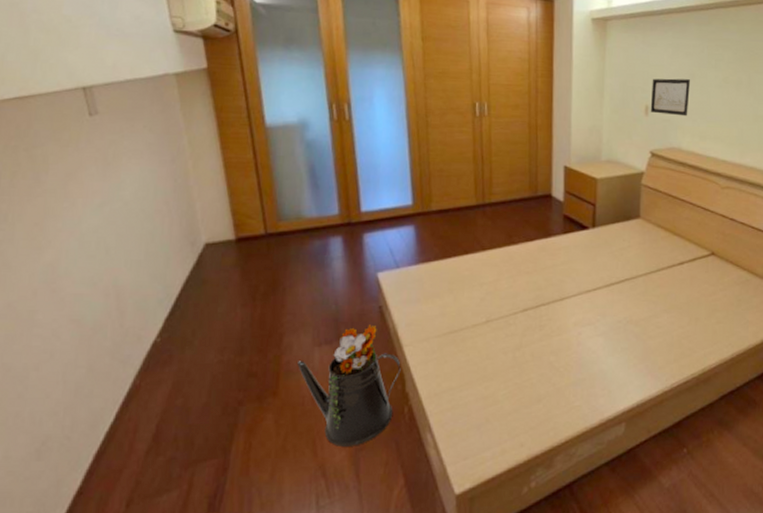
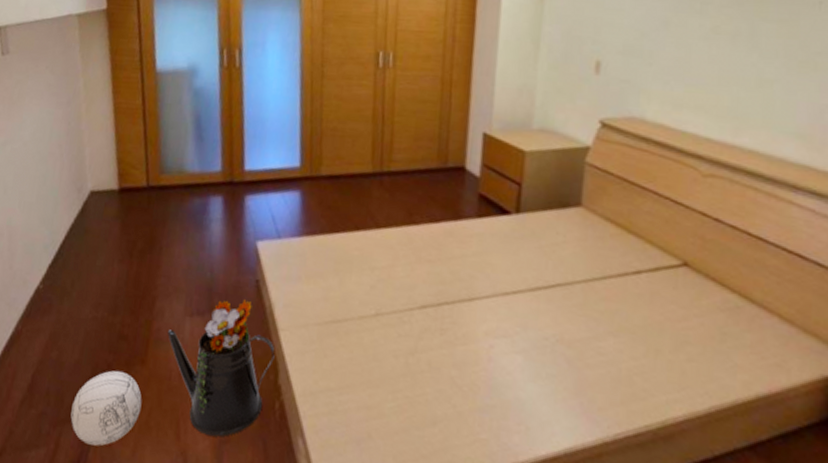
ball: none [203,407,277,478] -> present [70,370,142,446]
wall art: present [650,78,690,117] -> none [602,26,662,77]

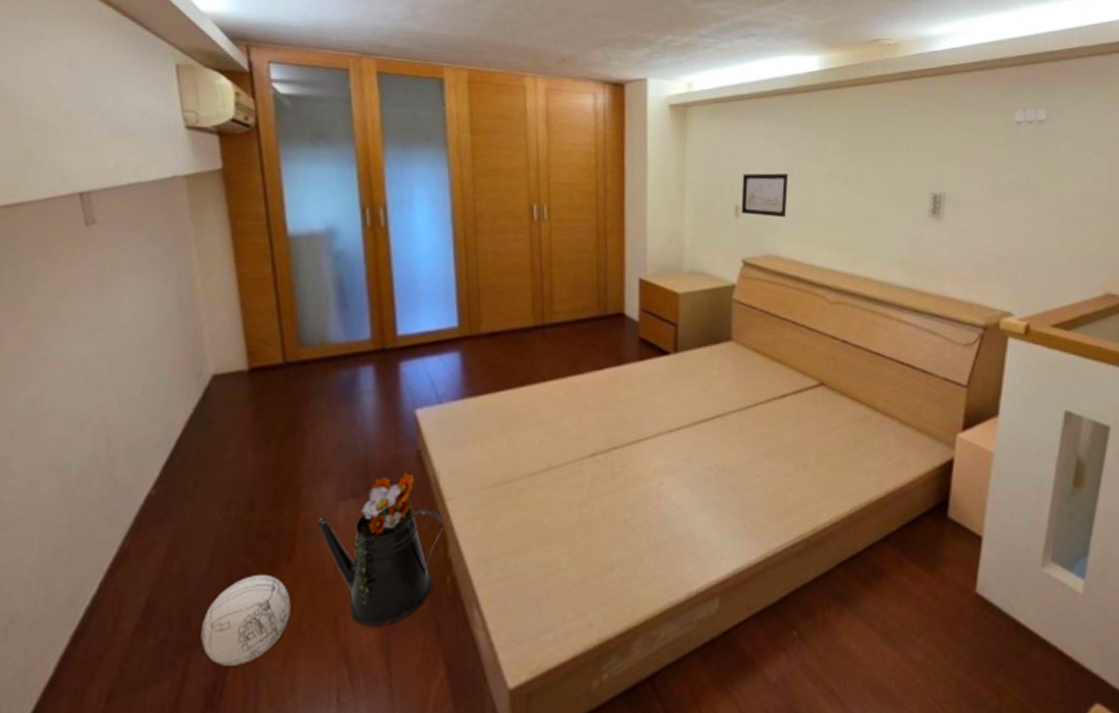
wall art: none [602,26,662,77] -> present [741,173,788,218]

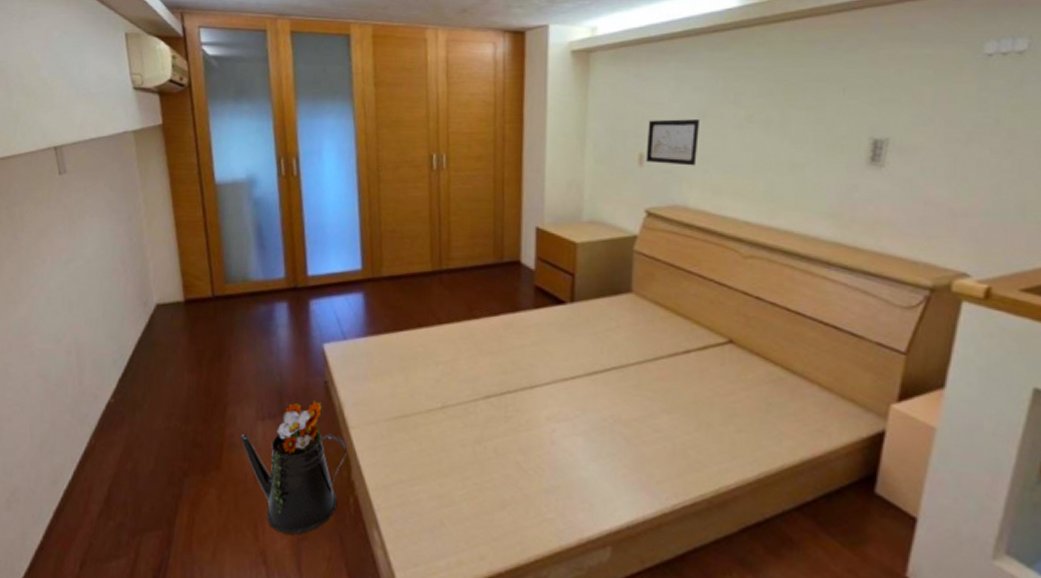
ball: present [201,575,291,666] -> none [149,478,219,552]

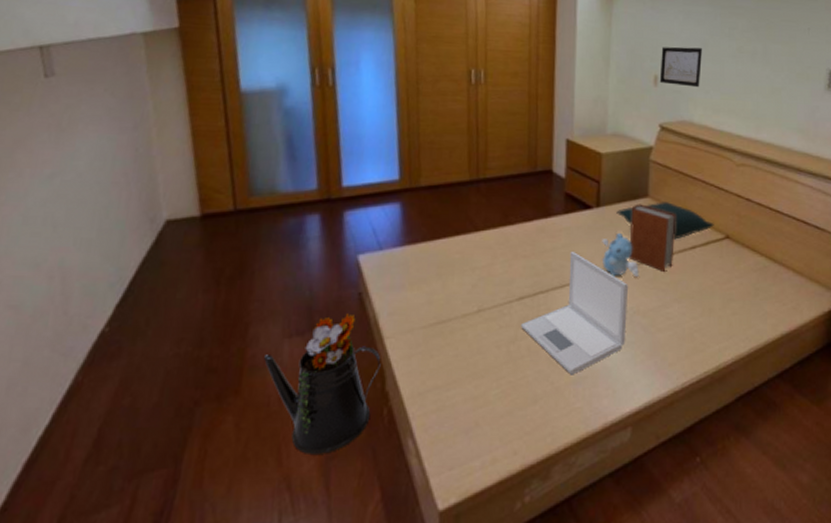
laptop: none [486,350,607,483] -> present [520,252,628,375]
teddy bear: none [577,331,621,383] -> present [602,232,639,278]
pillow: none [594,298,714,342] -> present [616,202,714,240]
book: none [608,300,666,377] -> present [629,204,676,272]

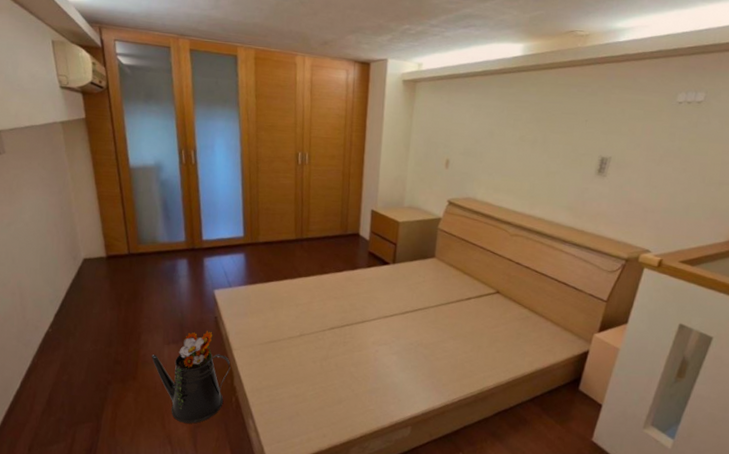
laptop: present [520,252,628,375] -> none [330,297,414,386]
teddy bear: present [602,232,639,278] -> none [395,284,424,319]
pillow: present [616,202,714,240] -> none [408,262,488,292]
book: present [629,204,676,272] -> none [416,262,457,316]
wall art: present [659,47,702,88] -> none [450,135,489,170]

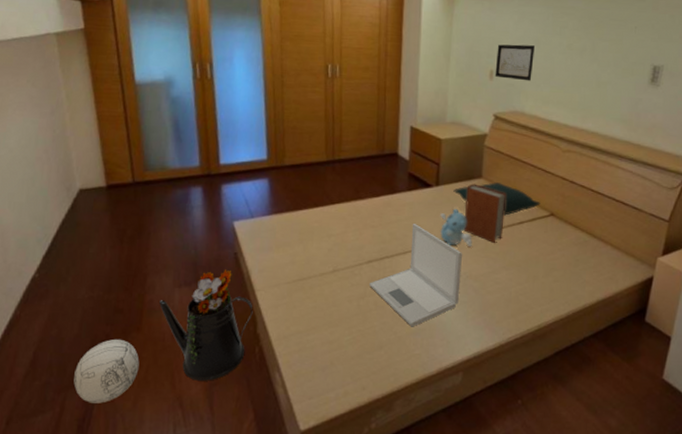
ball: none [82,386,136,438] -> present [73,339,140,404]
laptop: none [330,297,414,386] -> present [368,224,462,327]
teddy bear: none [395,284,424,319] -> present [440,208,472,248]
pillow: none [408,262,488,292] -> present [453,182,541,216]
book: none [416,262,457,316] -> present [463,183,507,243]
wall art: none [450,135,489,170] -> present [495,44,535,81]

